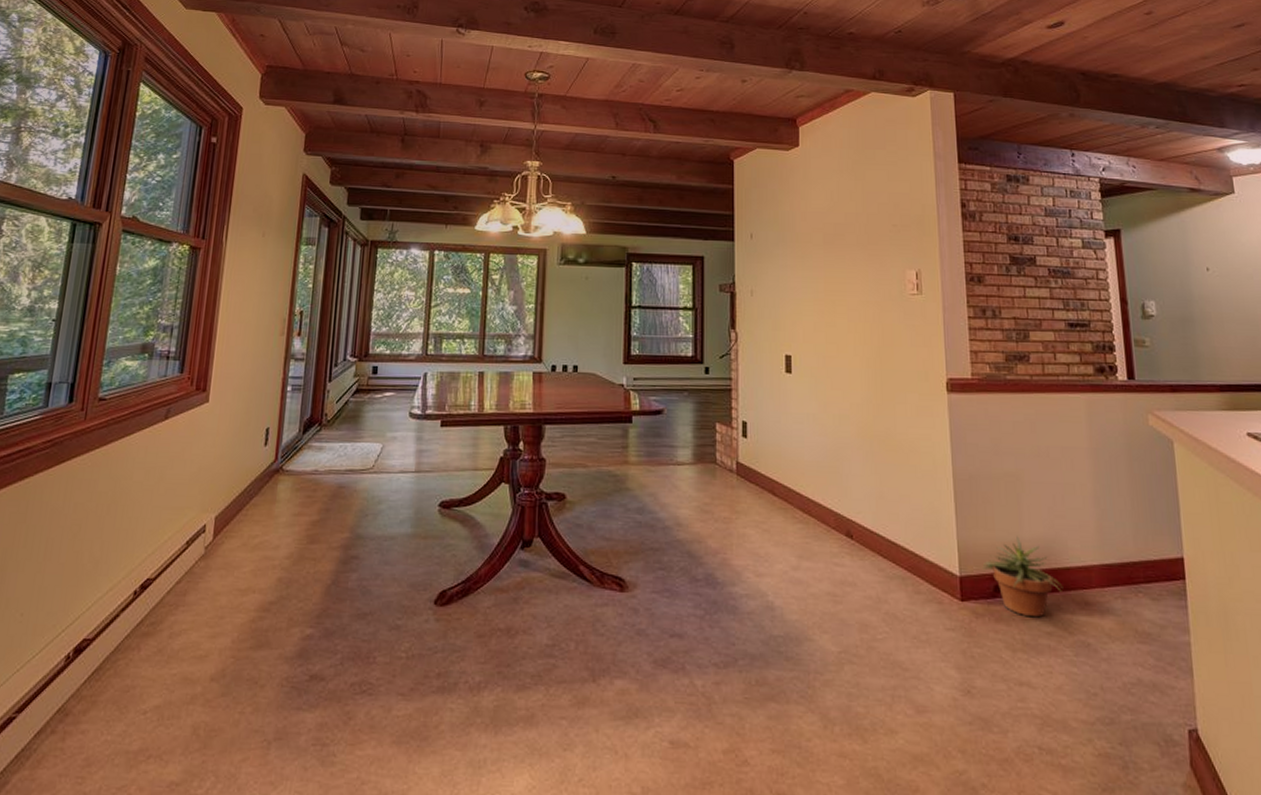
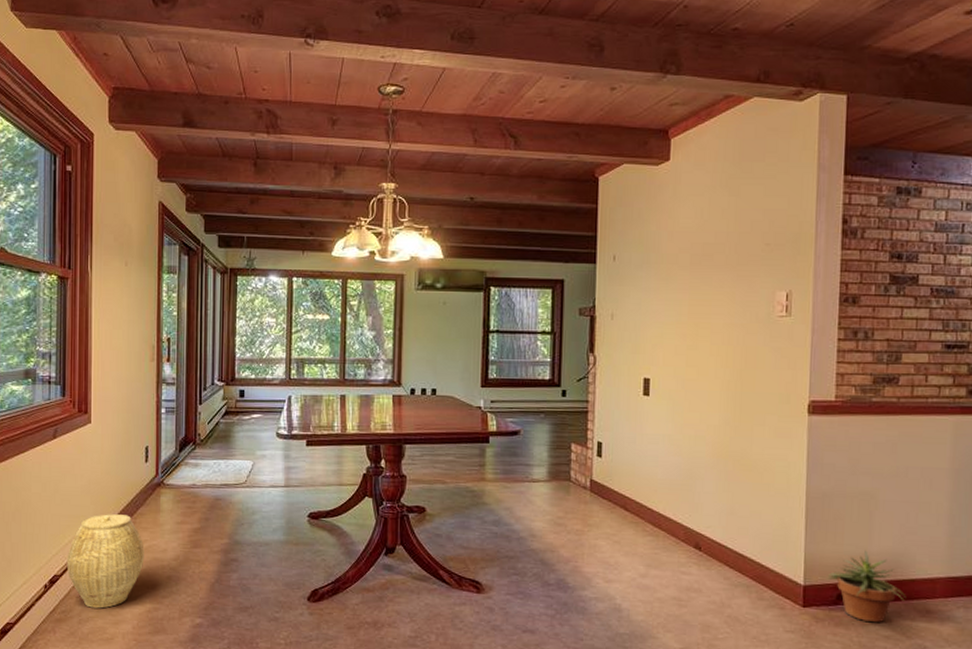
woven basket: none [162,505,255,619] -> present [66,514,145,609]

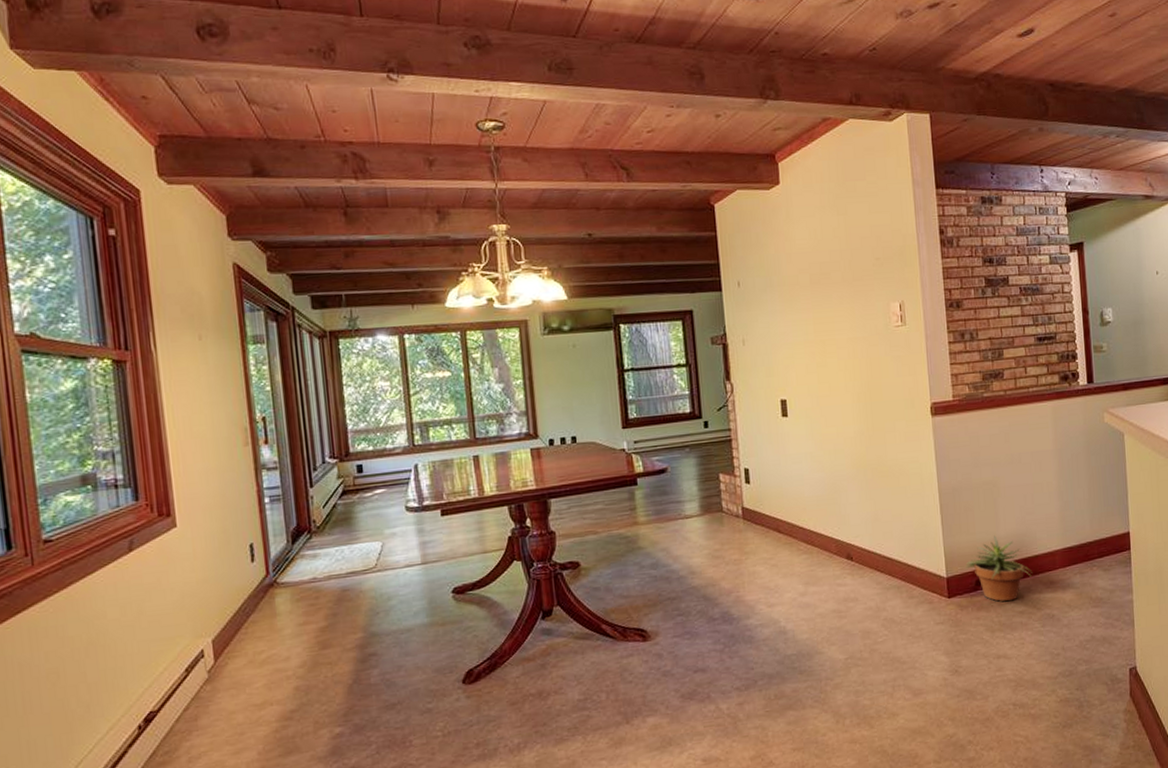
woven basket: present [66,514,145,609] -> none [163,626,264,742]

